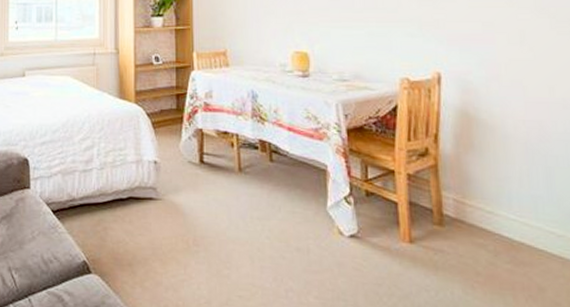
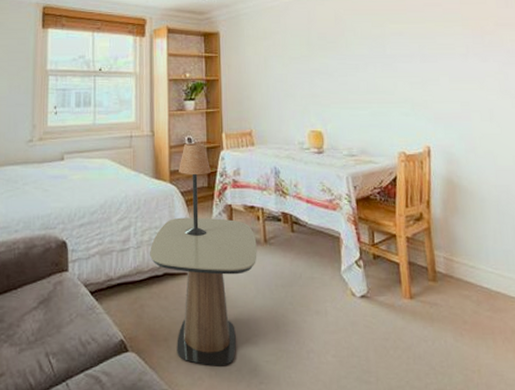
side table: none [114,140,231,296] -> present [150,217,257,365]
table lamp: none [145,62,181,160] -> present [179,143,212,236]

